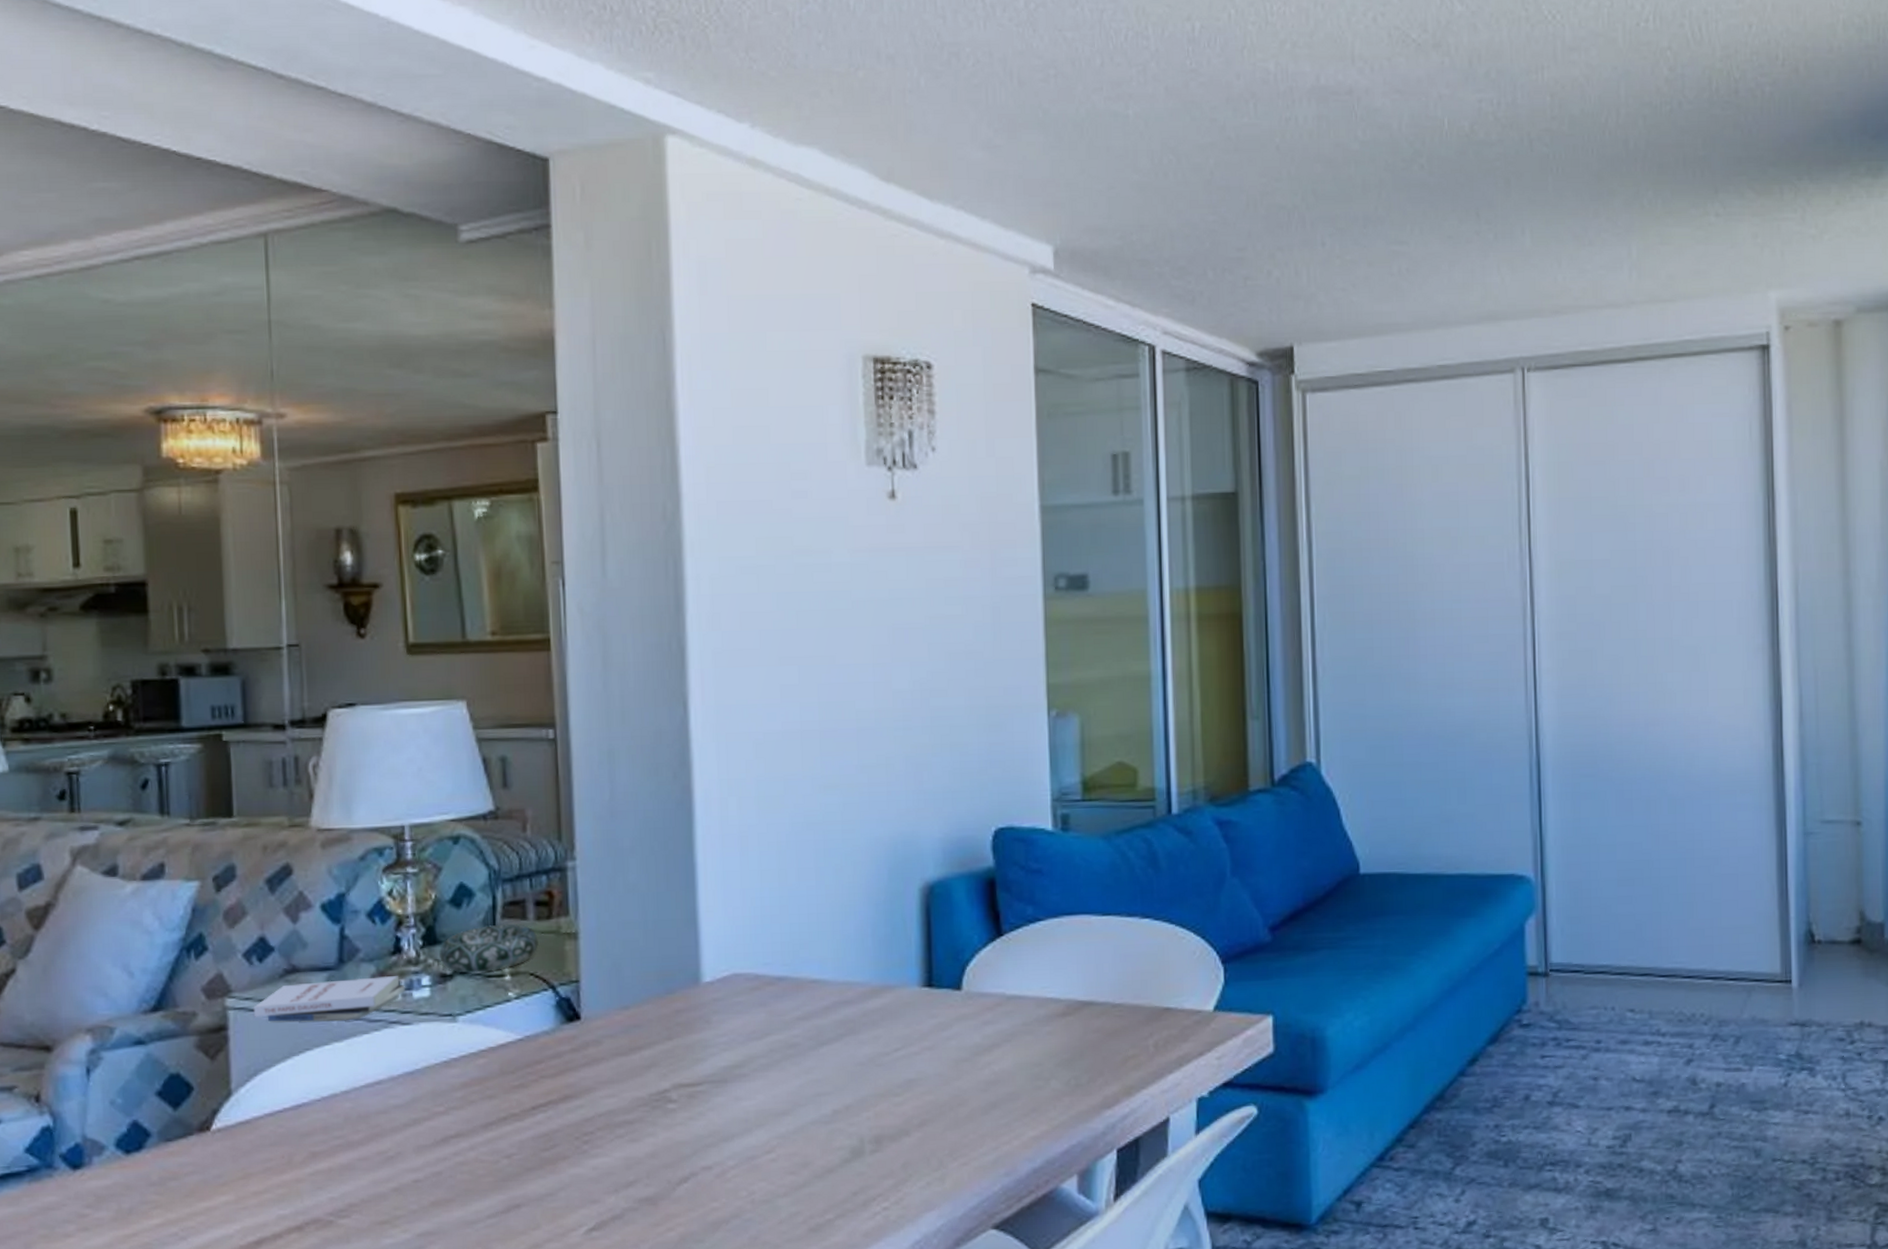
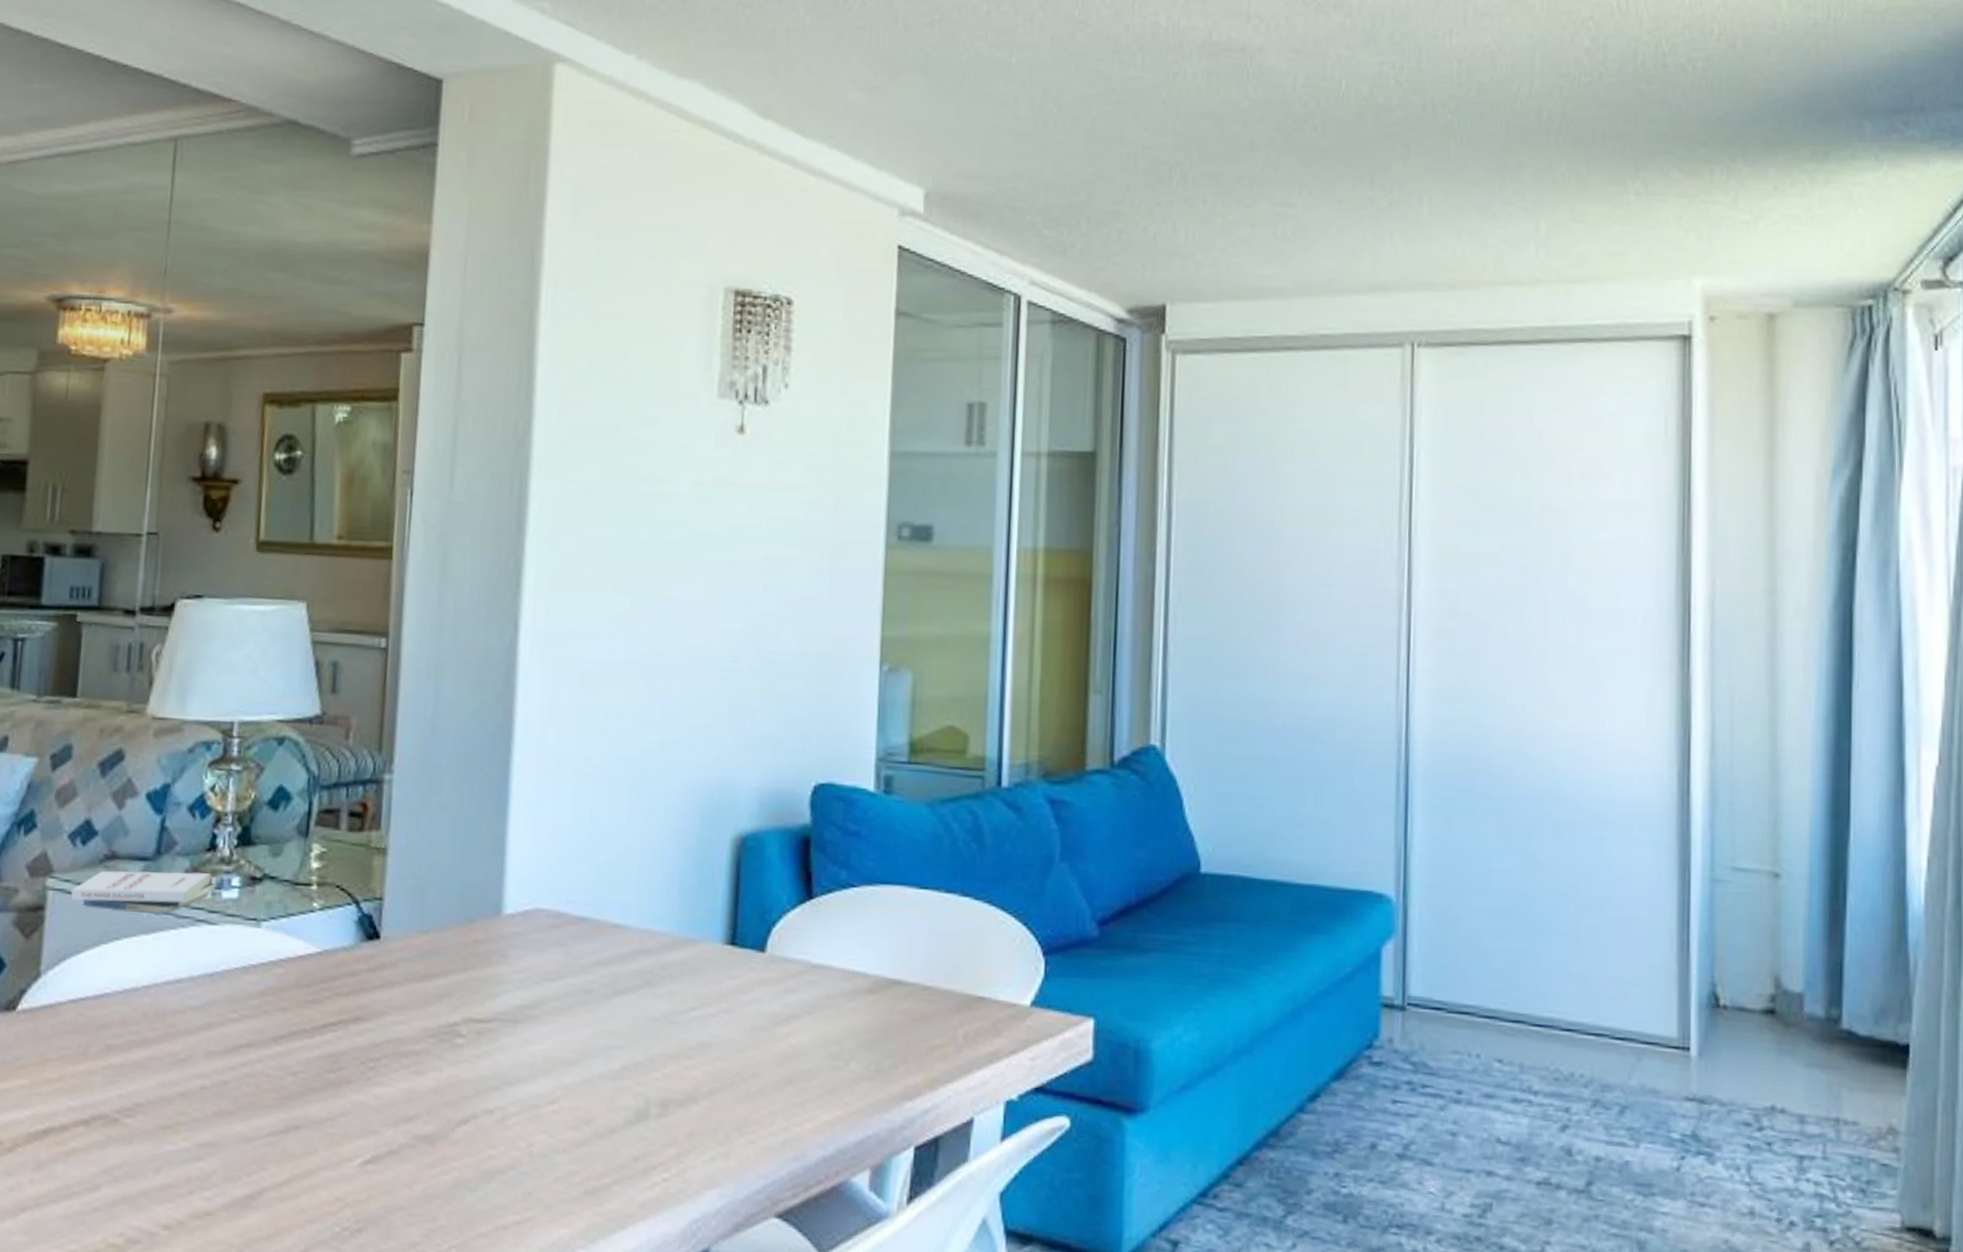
decorative bowl: present [438,924,539,973] -> none [251,831,348,879]

